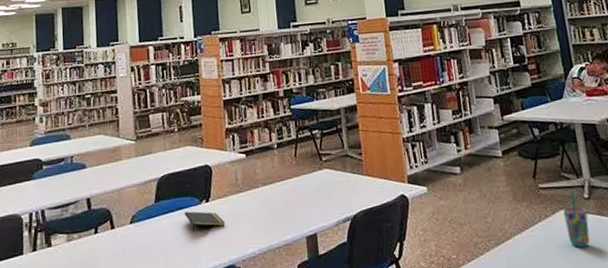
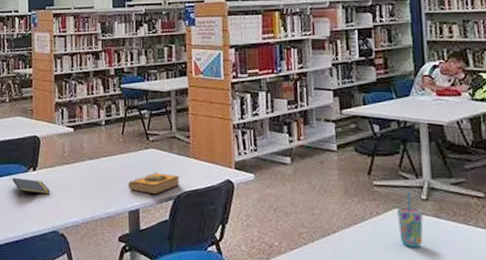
hardback book: none [304,193,356,217] -> present [128,172,180,195]

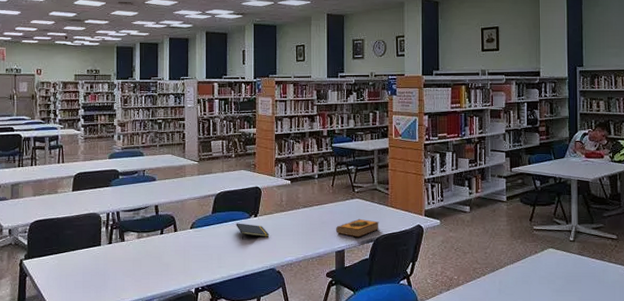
cup: present [396,191,423,248] -> none [550,234,570,280]

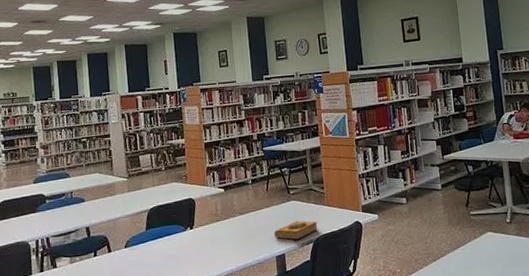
notepad: present [236,223,270,240] -> none [171,237,207,254]

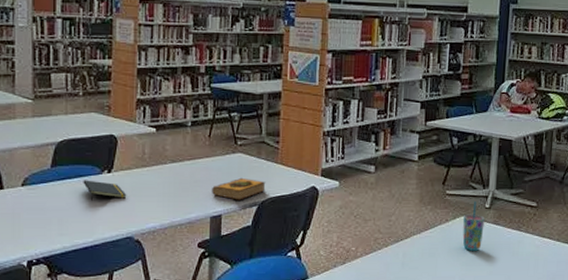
notepad: none [171,237,207,254] -> present [83,180,127,201]
cup: none [488,217,510,262] -> present [462,200,485,252]

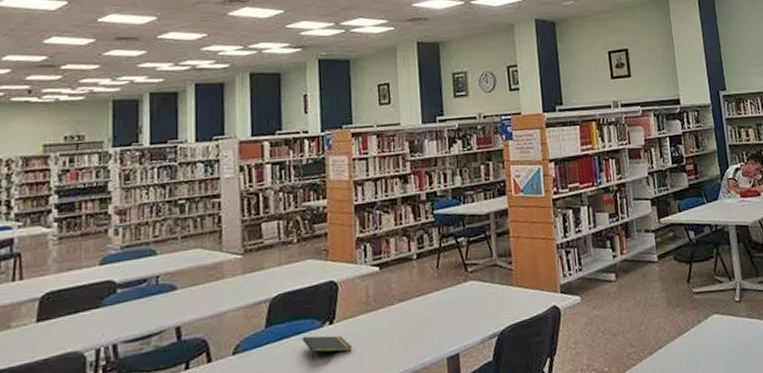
hardback book: present [212,177,266,200] -> none [446,307,504,334]
cup: present [462,200,485,252] -> none [714,295,740,353]

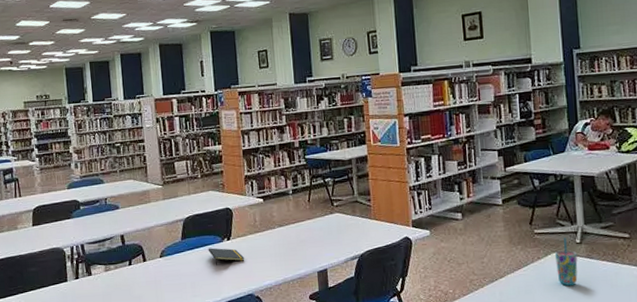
cup: none [714,295,740,353] -> present [554,237,578,287]

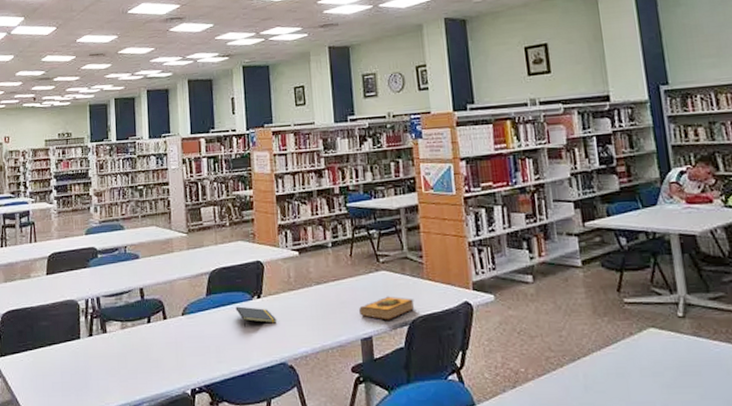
hardback book: none [316,234,364,255] -> present [359,296,415,320]
cup: present [554,237,578,287] -> none [650,308,683,371]

